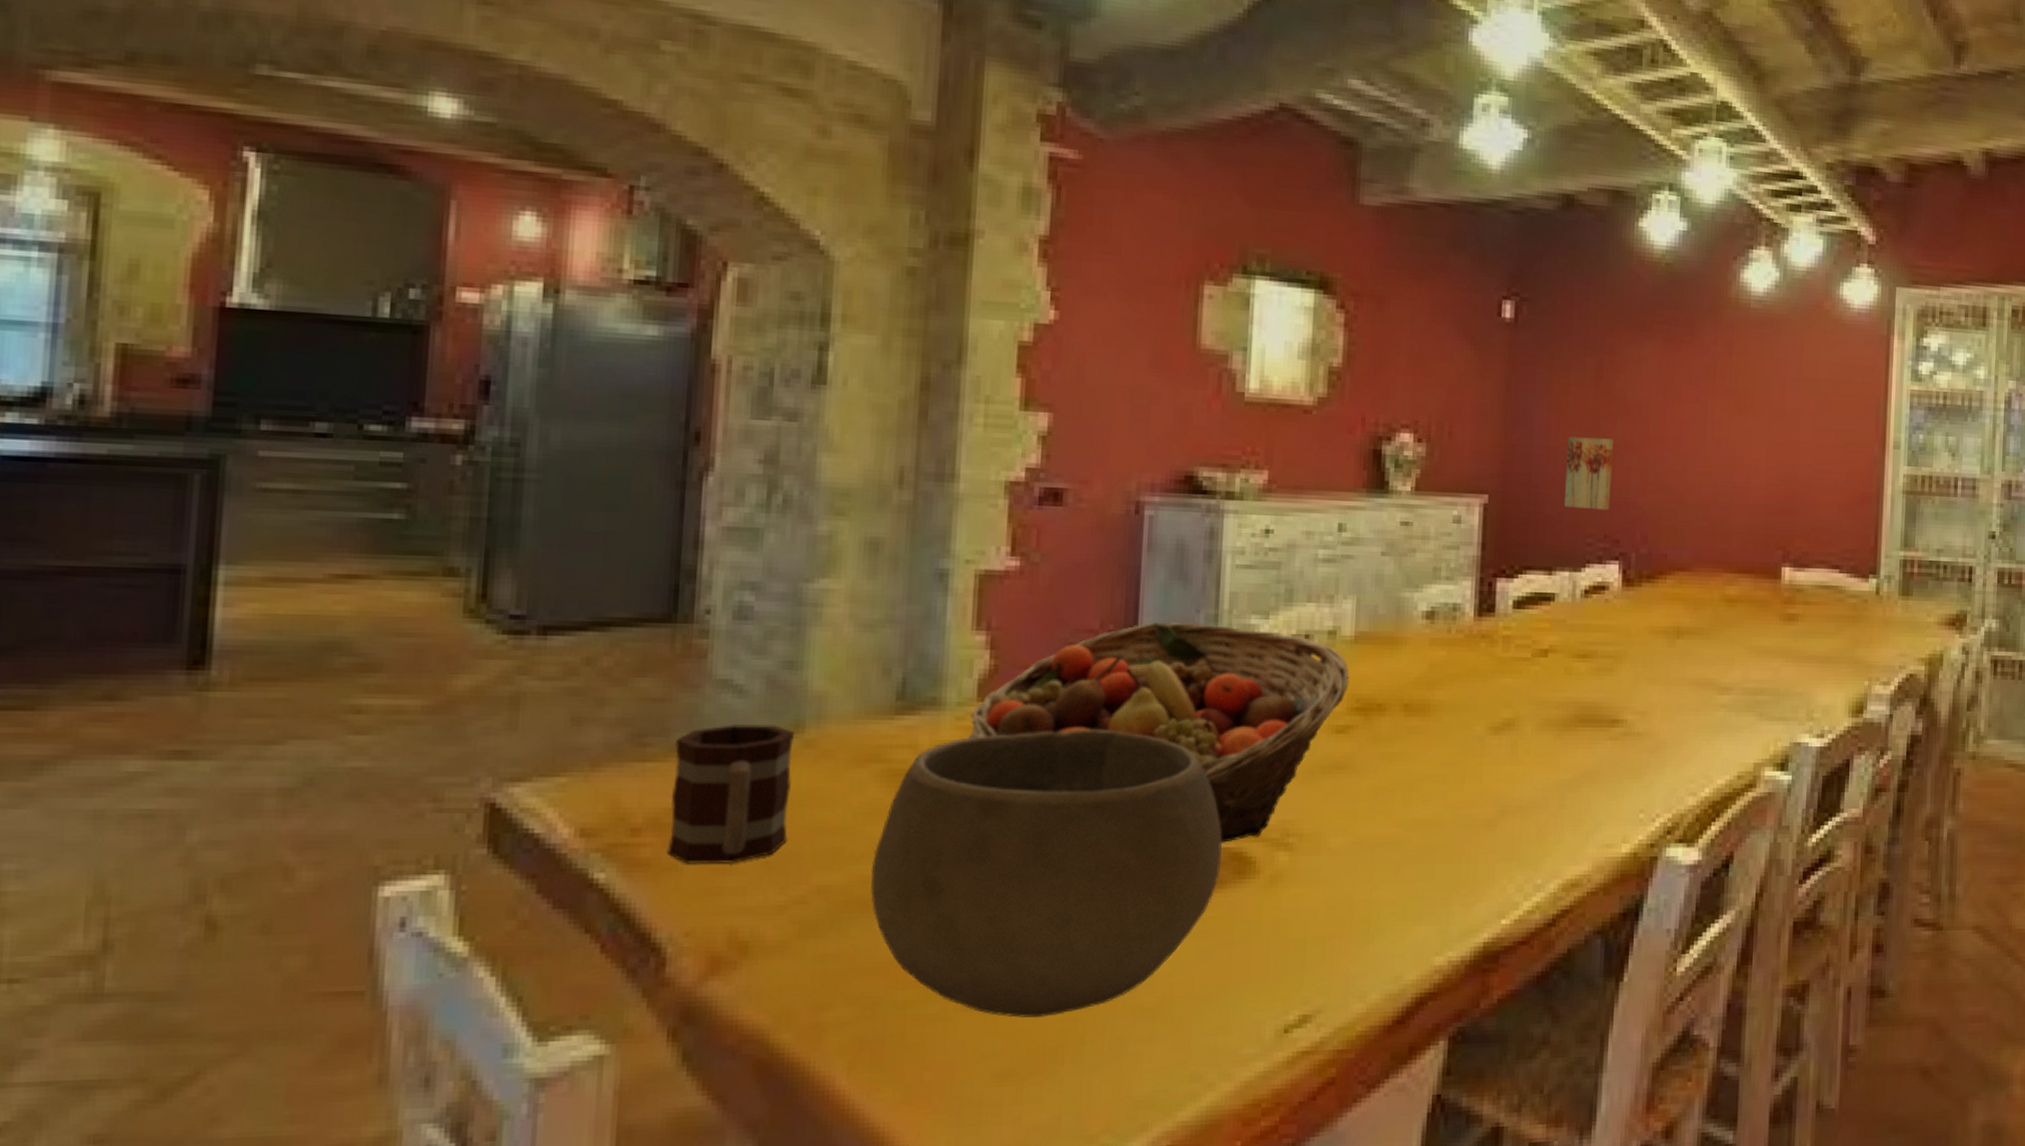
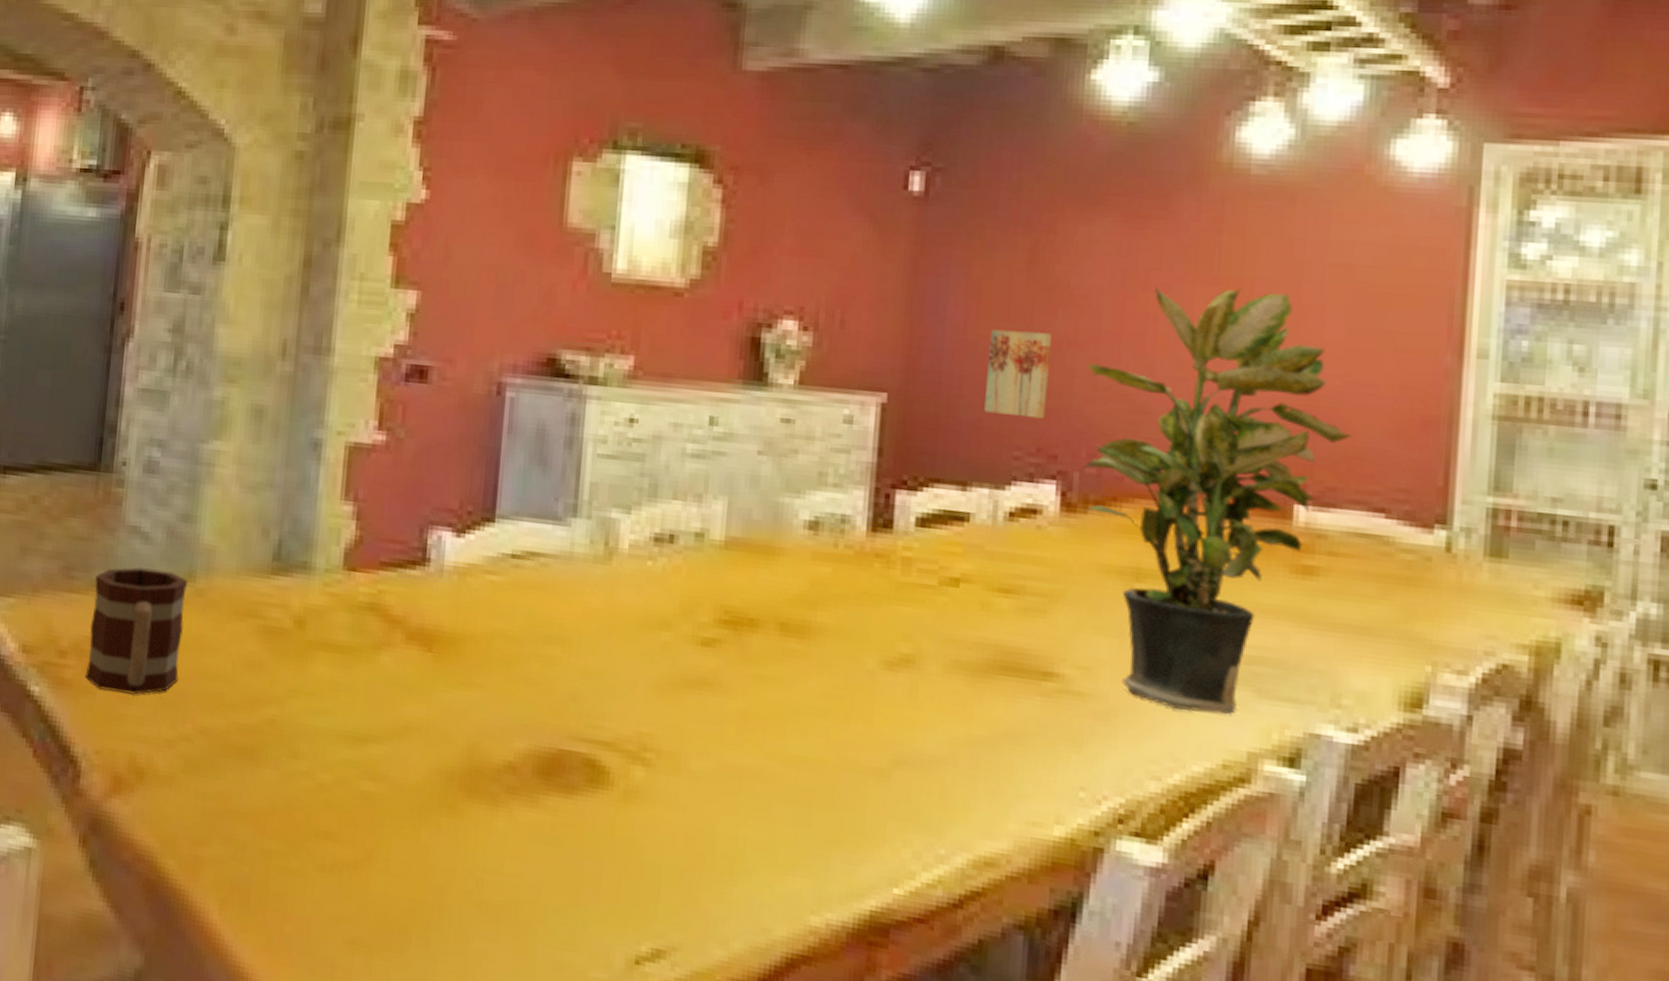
bowl: present [871,729,1222,1018] -> none [245,603,575,895]
fruit basket: present [968,622,1350,843] -> none [334,507,718,747]
potted plant: none [1638,398,1820,738] -> present [1083,286,1355,715]

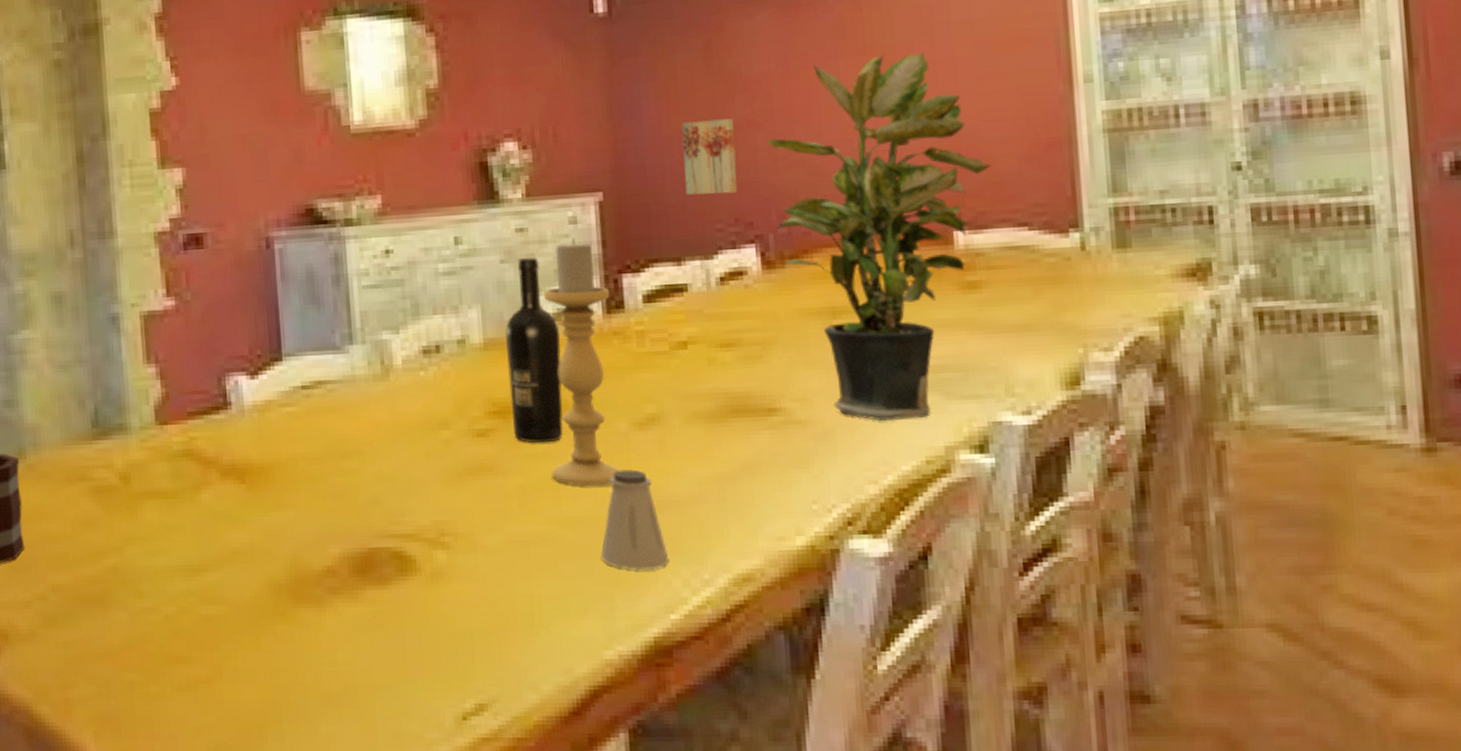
wine bottle: none [744,453,815,667] -> present [504,256,564,443]
candle holder: none [780,439,878,727] -> present [544,238,621,487]
saltshaker: none [822,711,902,834] -> present [600,469,669,571]

